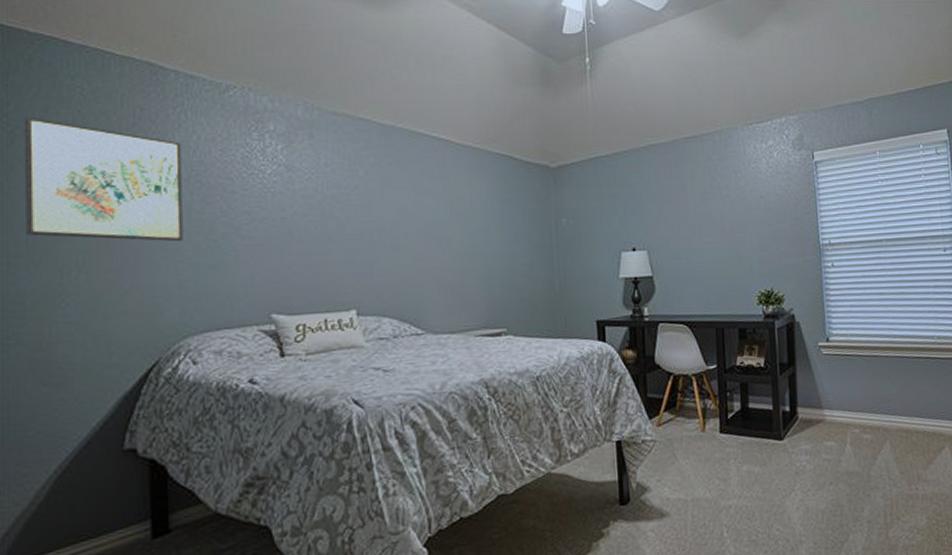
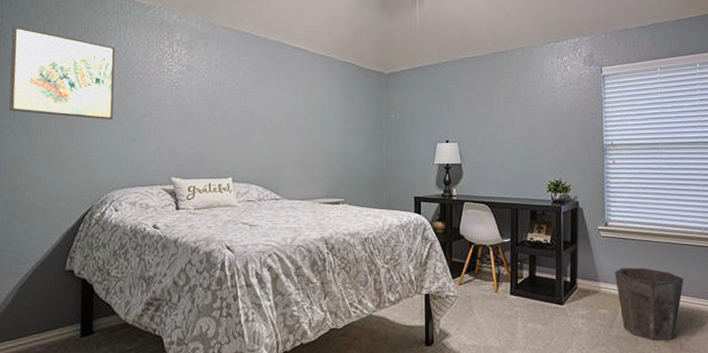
waste bin: none [839,388,918,473] -> present [614,267,684,341]

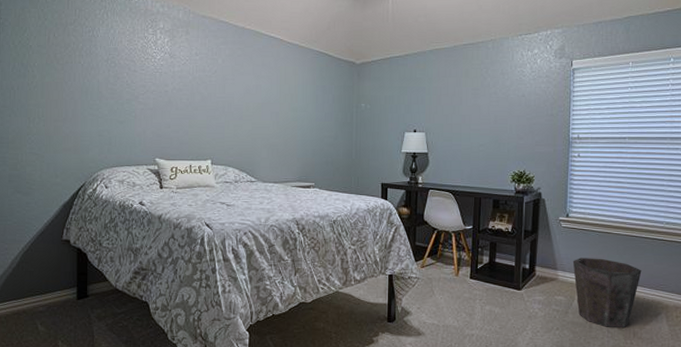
wall art: present [9,26,115,120] -> none [9,13,103,104]

